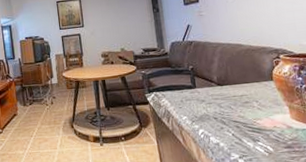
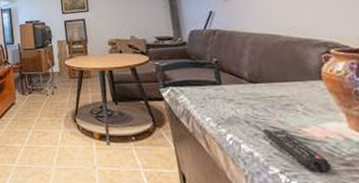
remote control: none [227,122,278,155] -> present [262,129,332,173]

